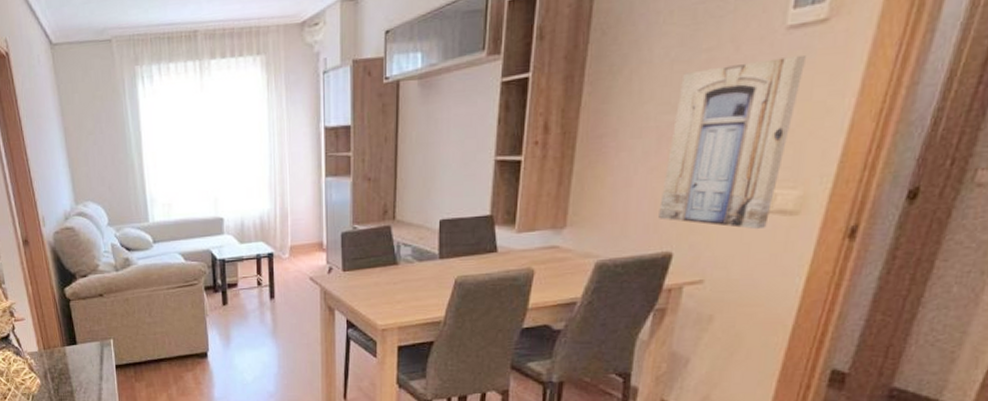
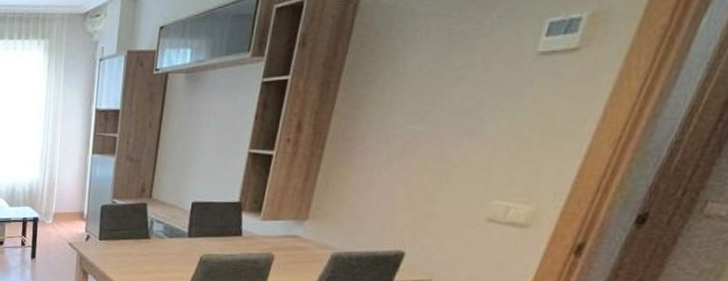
wall art: present [659,54,806,230] -> none [395,80,553,238]

